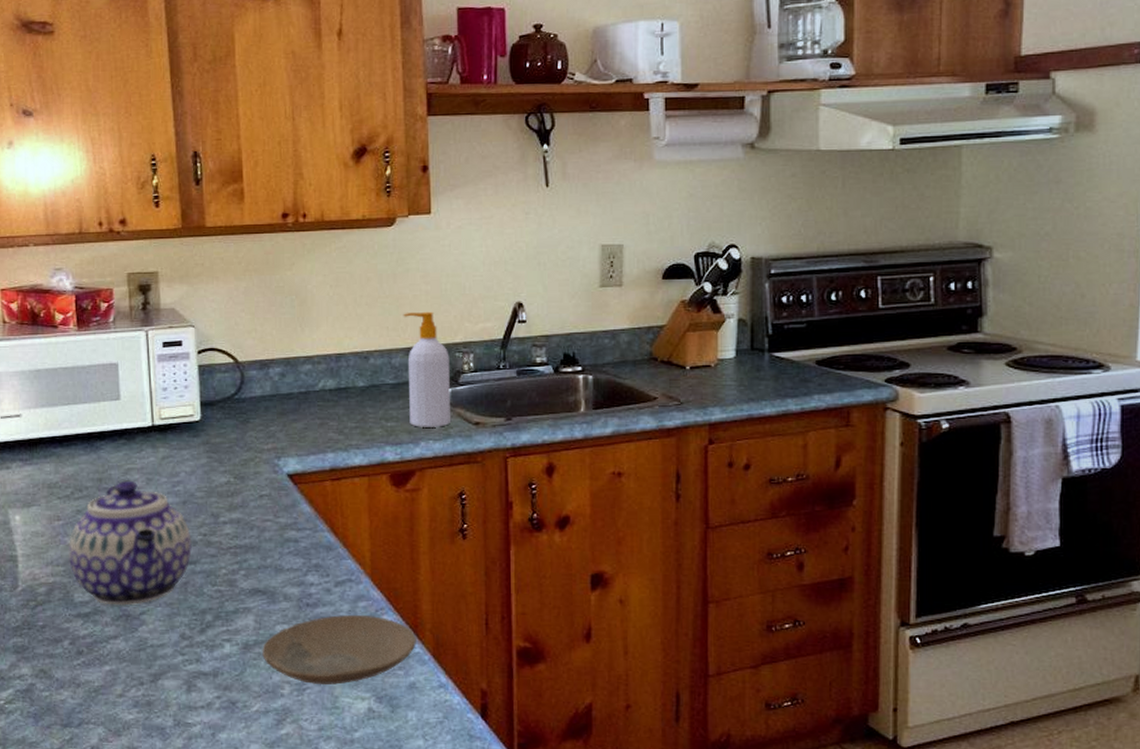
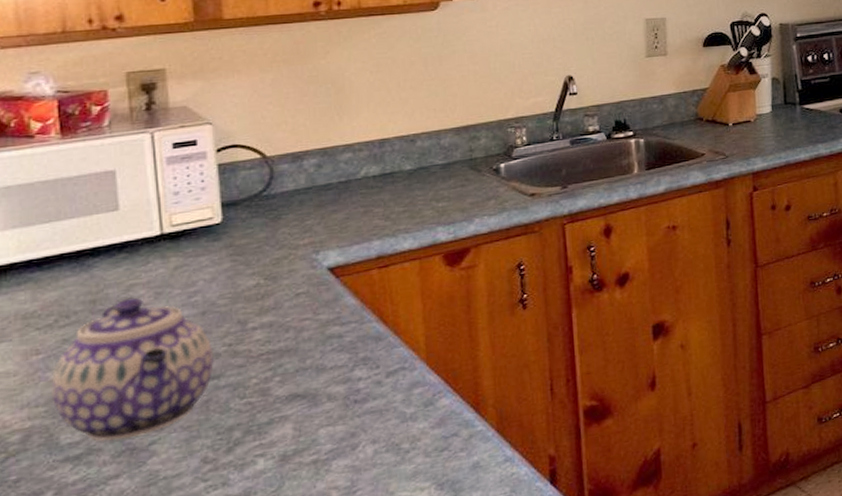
plate: present [262,614,416,685] -> none [303,401,479,485]
soap bottle: present [403,311,450,427] -> none [451,90,505,205]

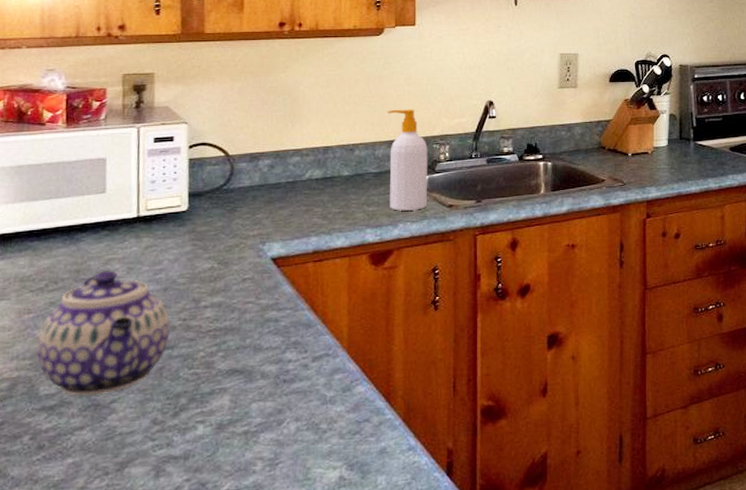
soap bottle: none [451,90,505,205] -> present [387,109,428,211]

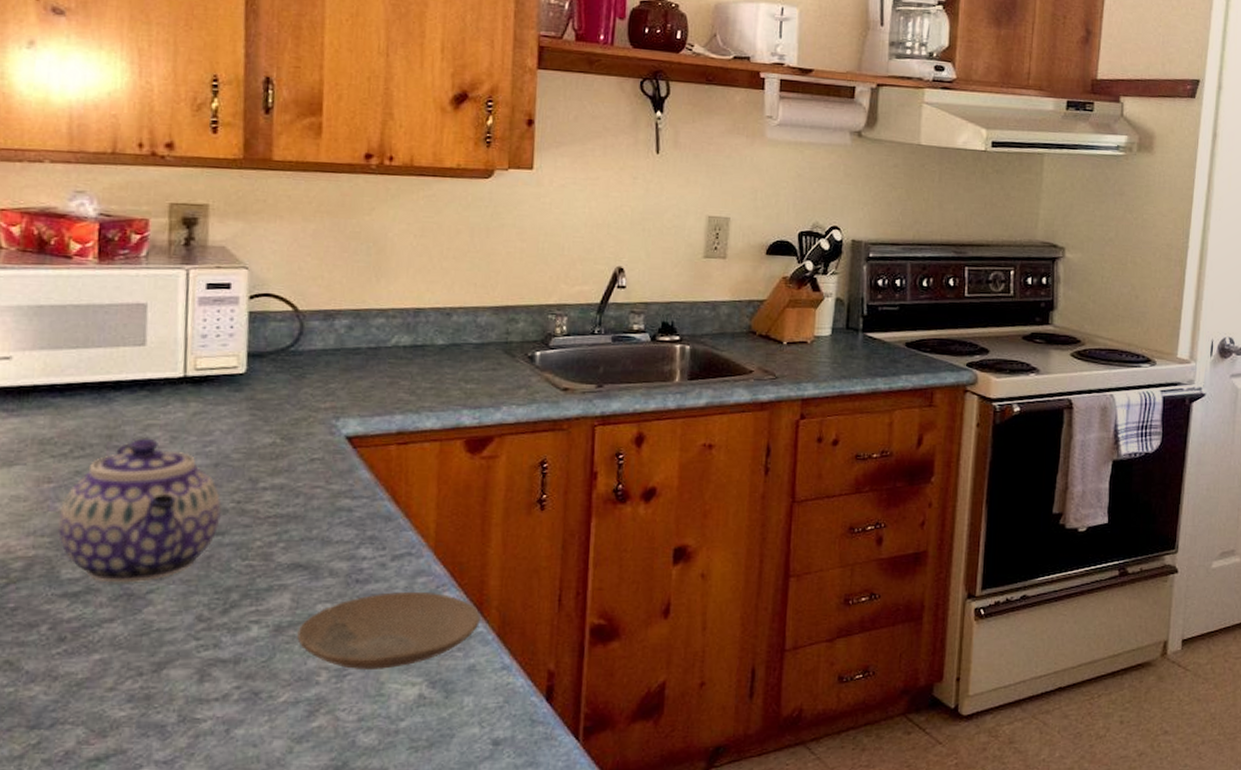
plate: none [236,387,388,458] -> present [297,591,480,669]
soap bottle: present [387,109,428,211] -> none [492,269,541,392]

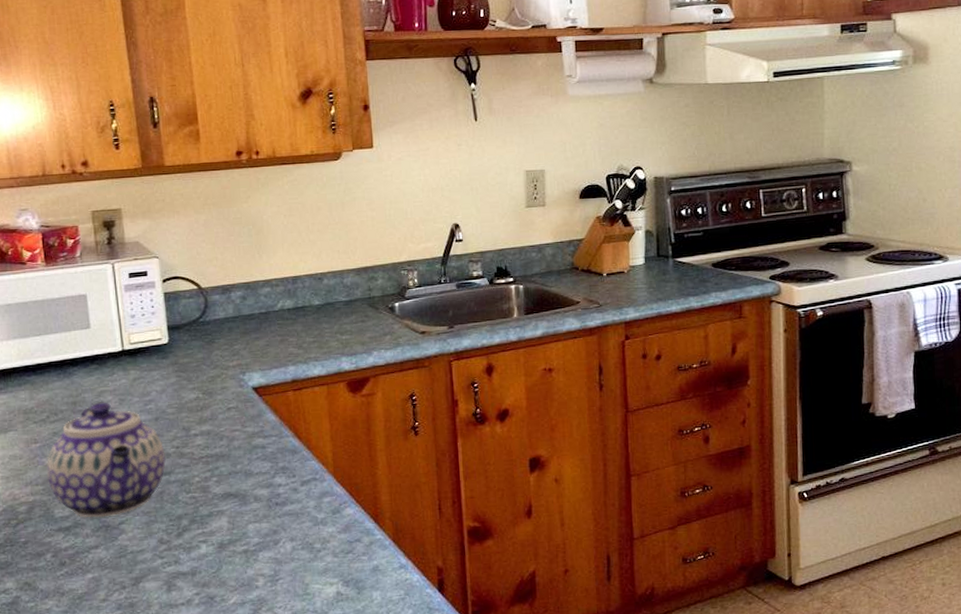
plate: present [297,591,480,669] -> none [236,509,378,575]

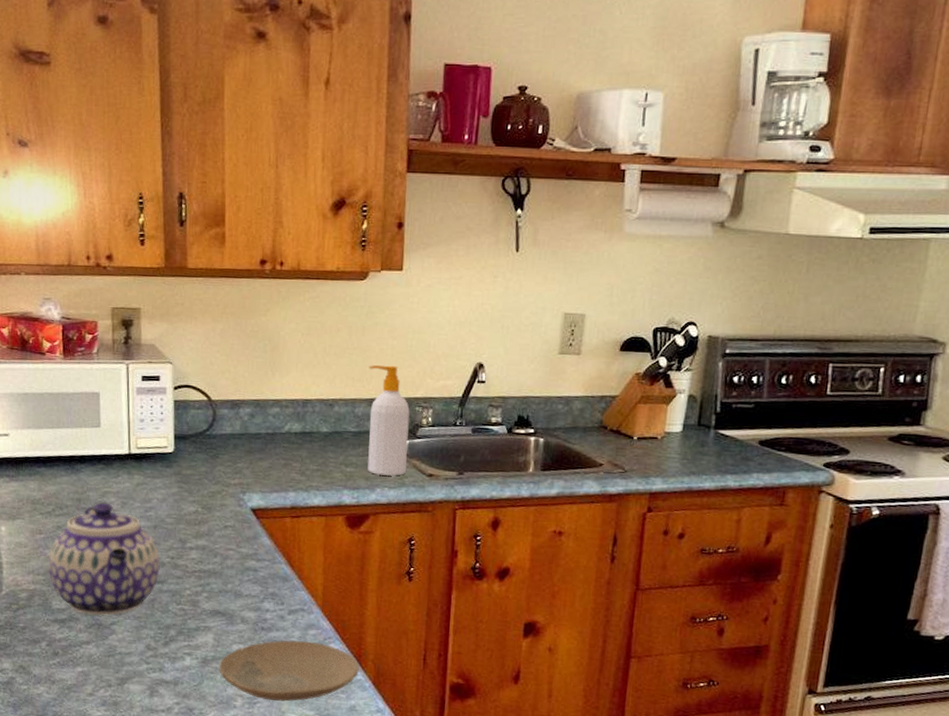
plate: none [236,509,378,575] -> present [219,640,359,702]
soap bottle: none [352,235,399,339] -> present [367,364,410,476]

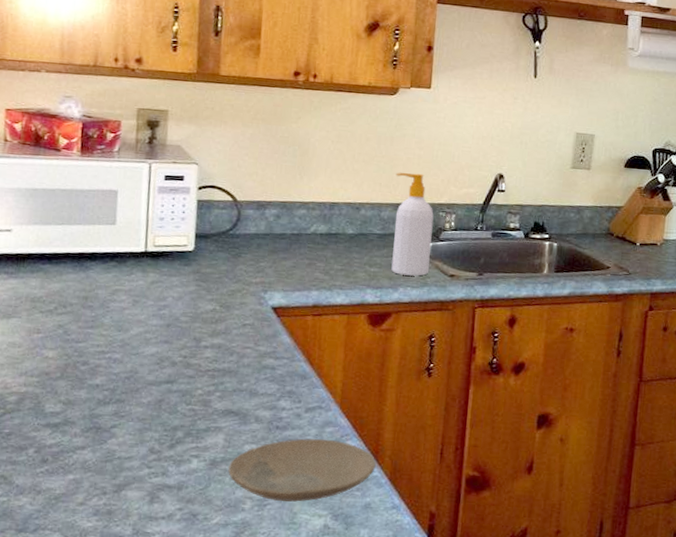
teapot: present [48,502,160,616] -> none [44,300,172,419]

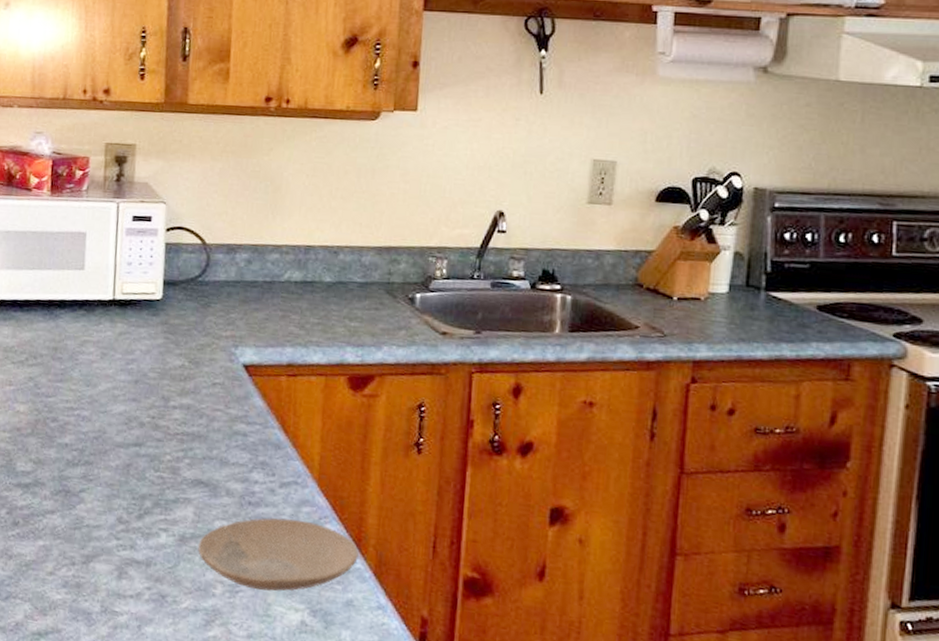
soap bottle: present [391,172,434,276] -> none [374,210,422,333]

